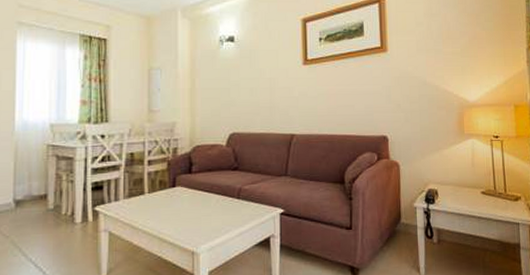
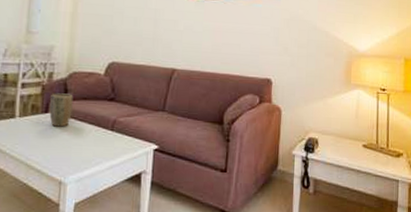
plant pot: none [177,167,199,200] -> present [49,93,74,127]

